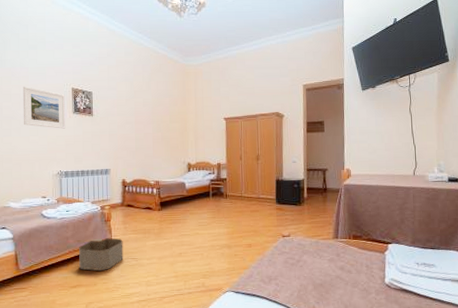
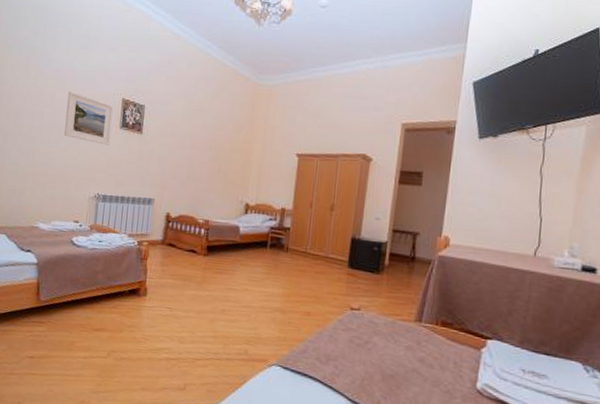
basket: present [79,238,124,272] -> none [105,279,159,317]

